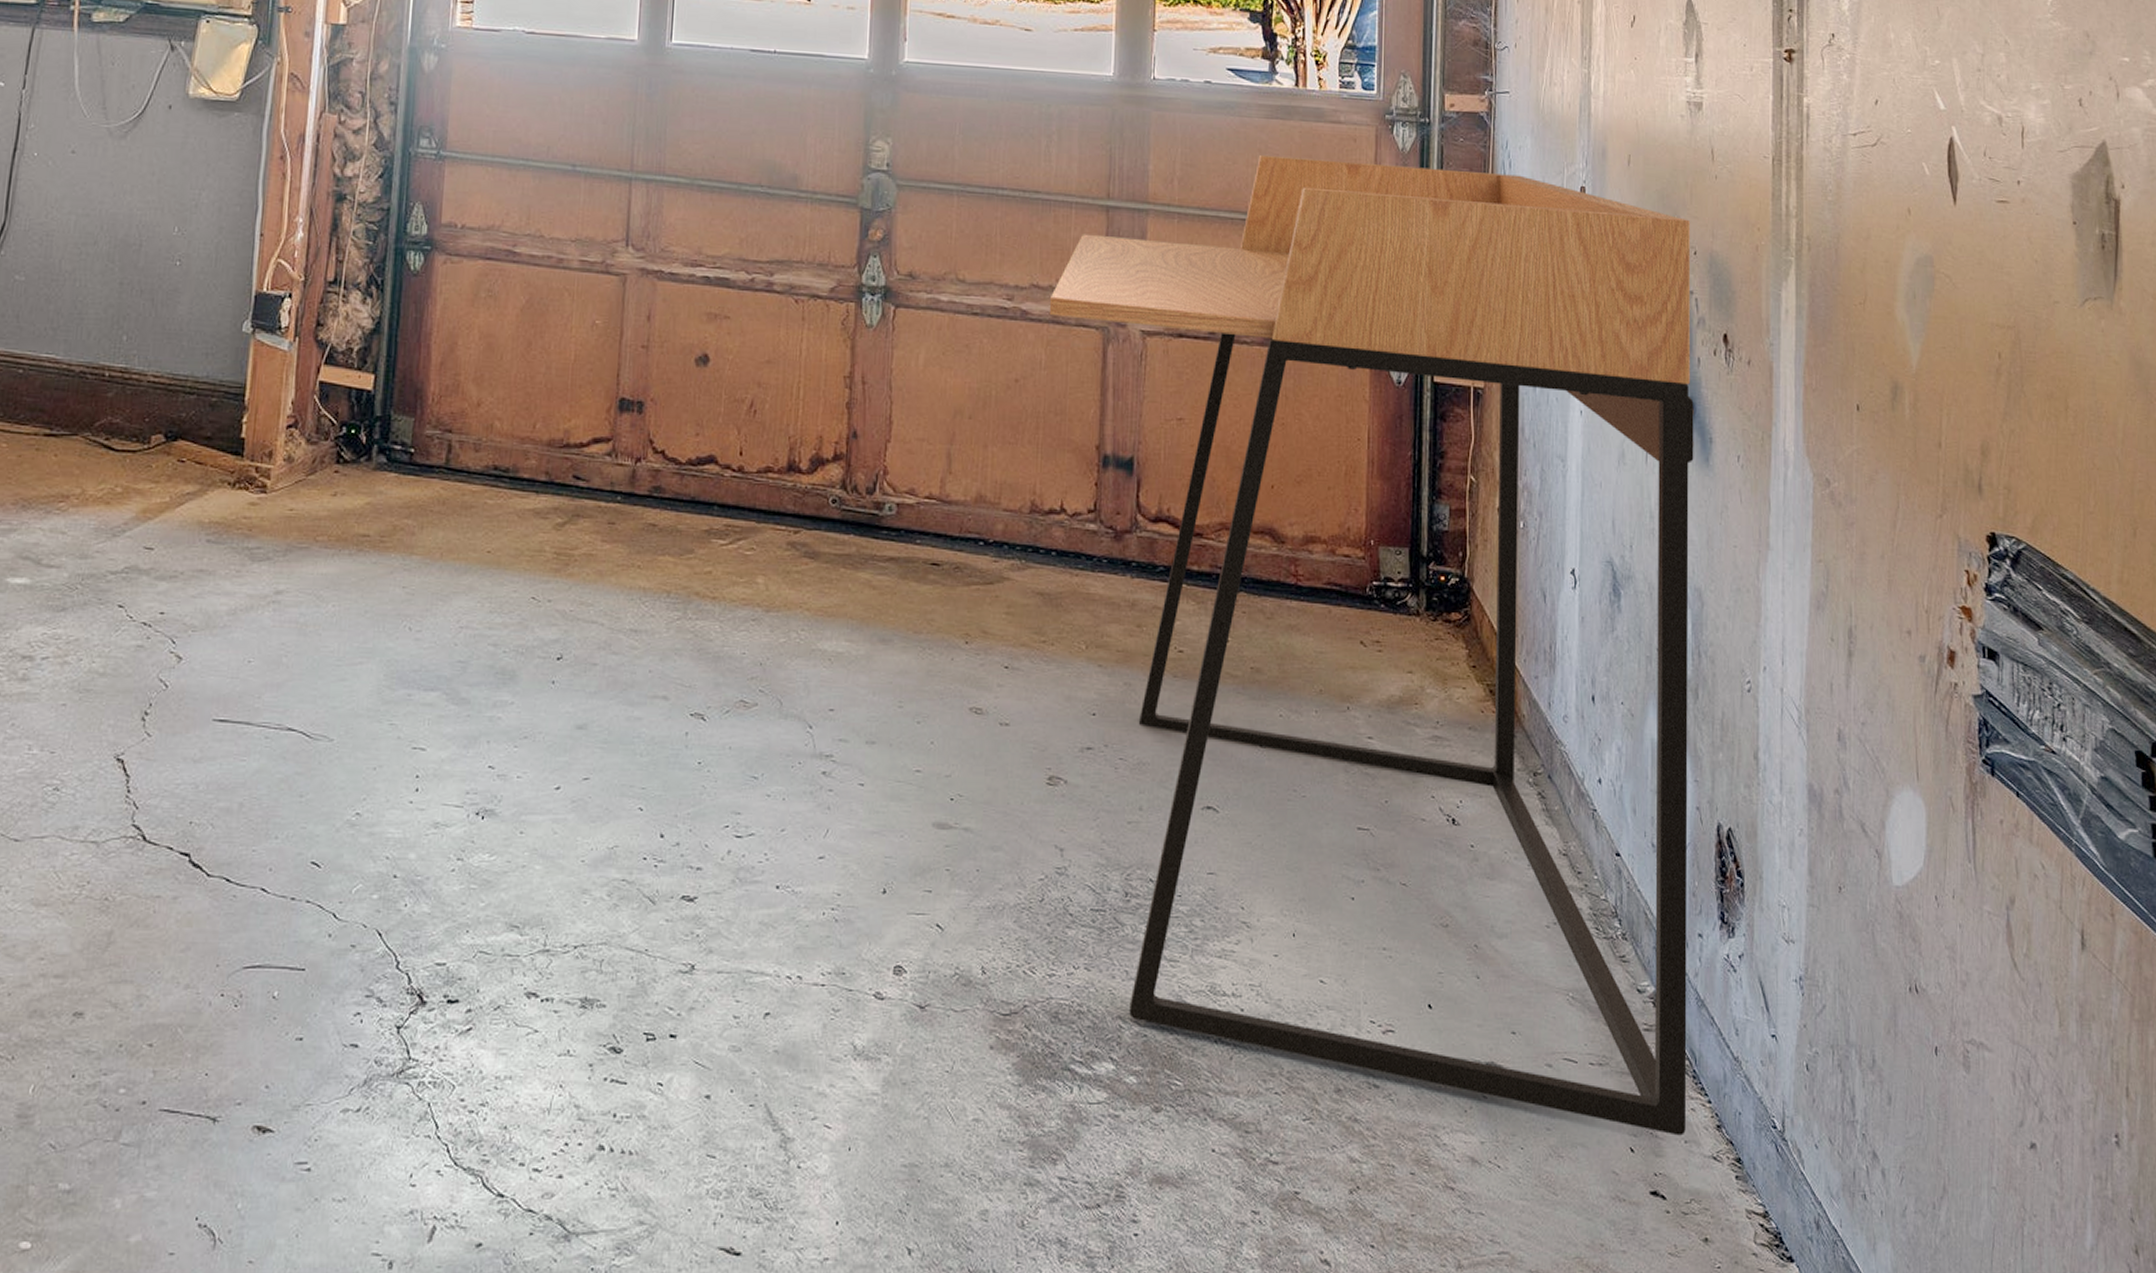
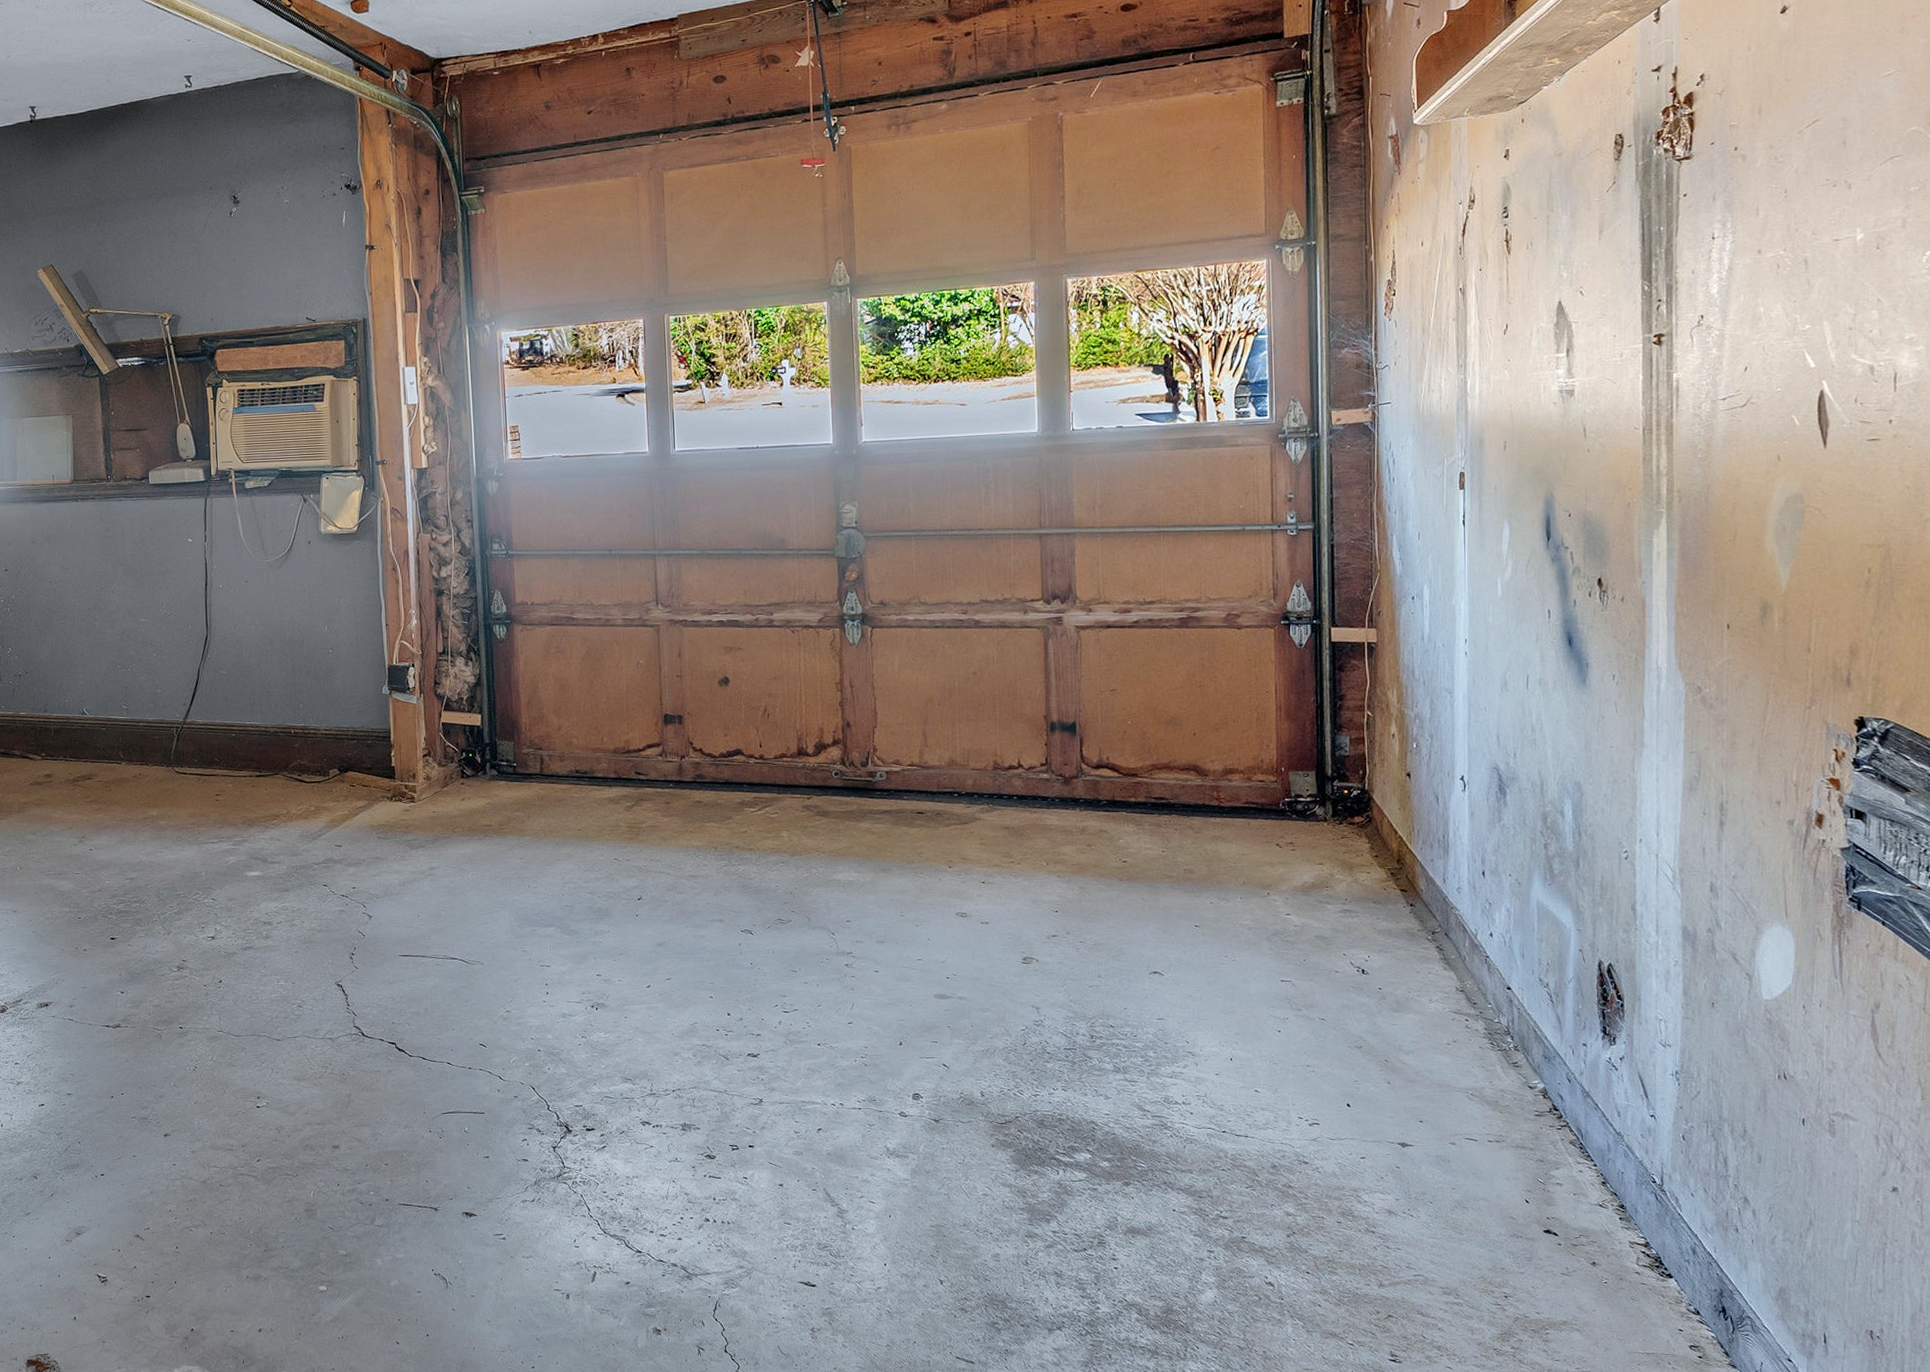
desk: present [1050,155,1694,1136] -> none [998,469,1575,1190]

